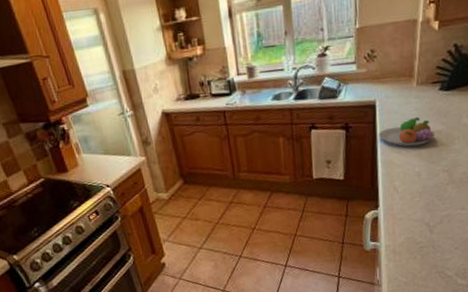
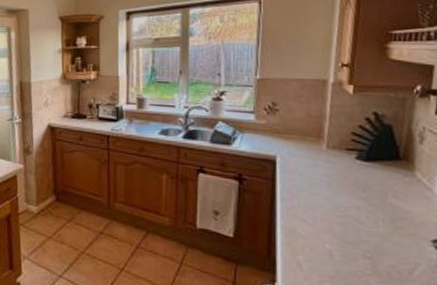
fruit bowl: present [379,117,436,147] -> none [279,184,352,219]

